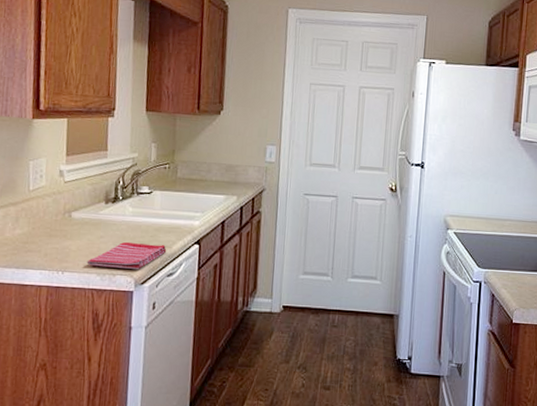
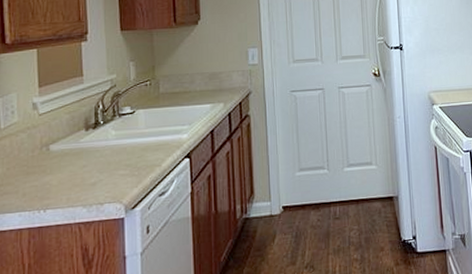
dish towel: present [86,241,167,269] -> none [70,164,156,199]

